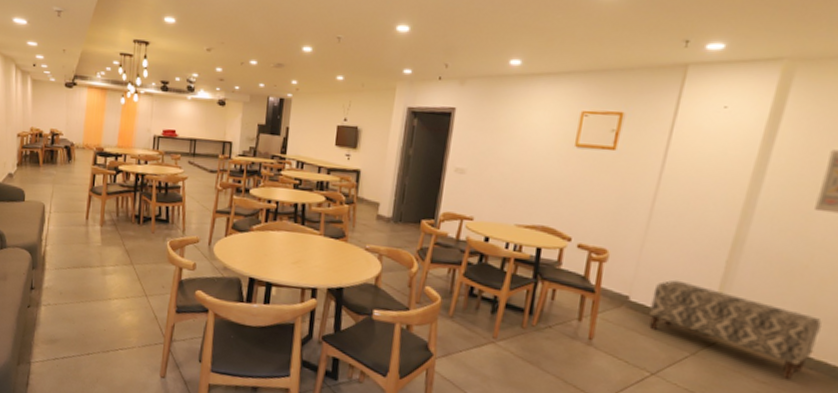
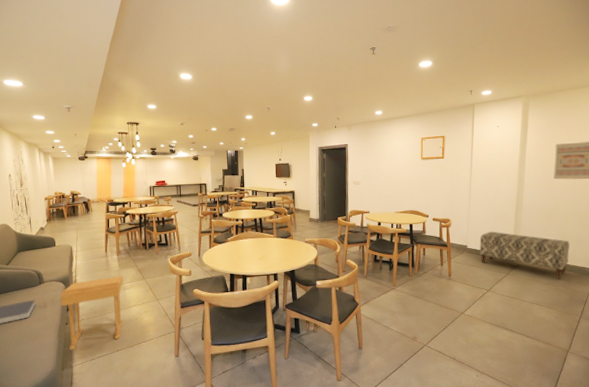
side table: none [23,253,106,342] -> present [60,275,124,350]

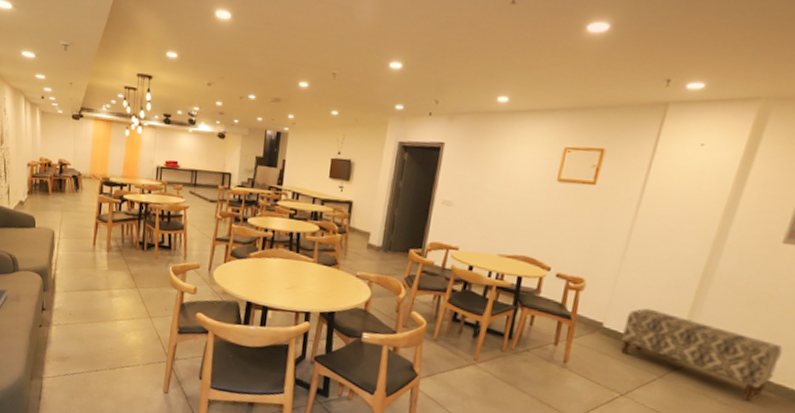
side table: present [60,275,124,350] -> none [35,277,112,359]

